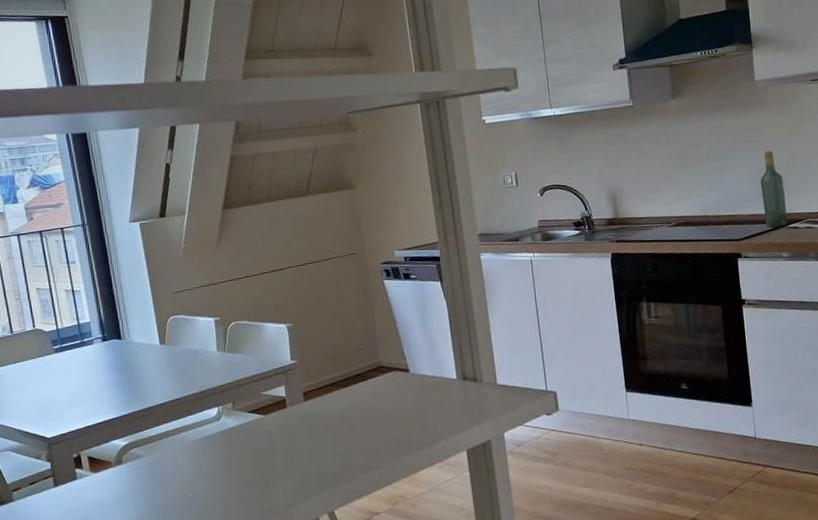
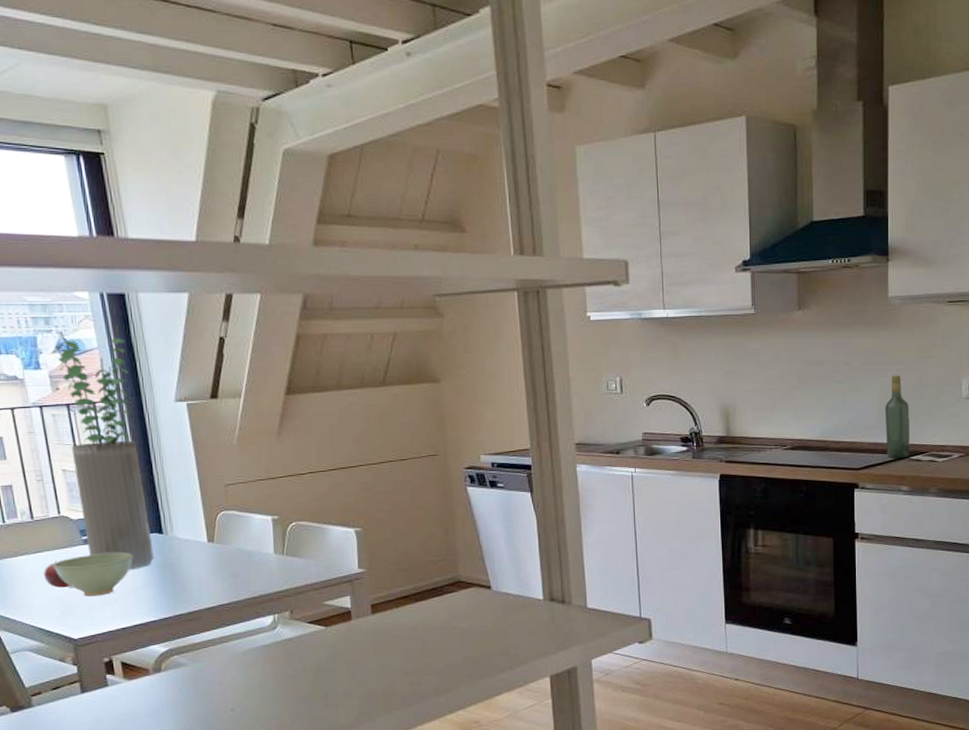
fruit: none [22,367,46,394] -> present [43,560,73,589]
bowl: none [29,358,97,399] -> present [52,553,133,596]
vase: none [30,160,115,374] -> present [56,325,154,571]

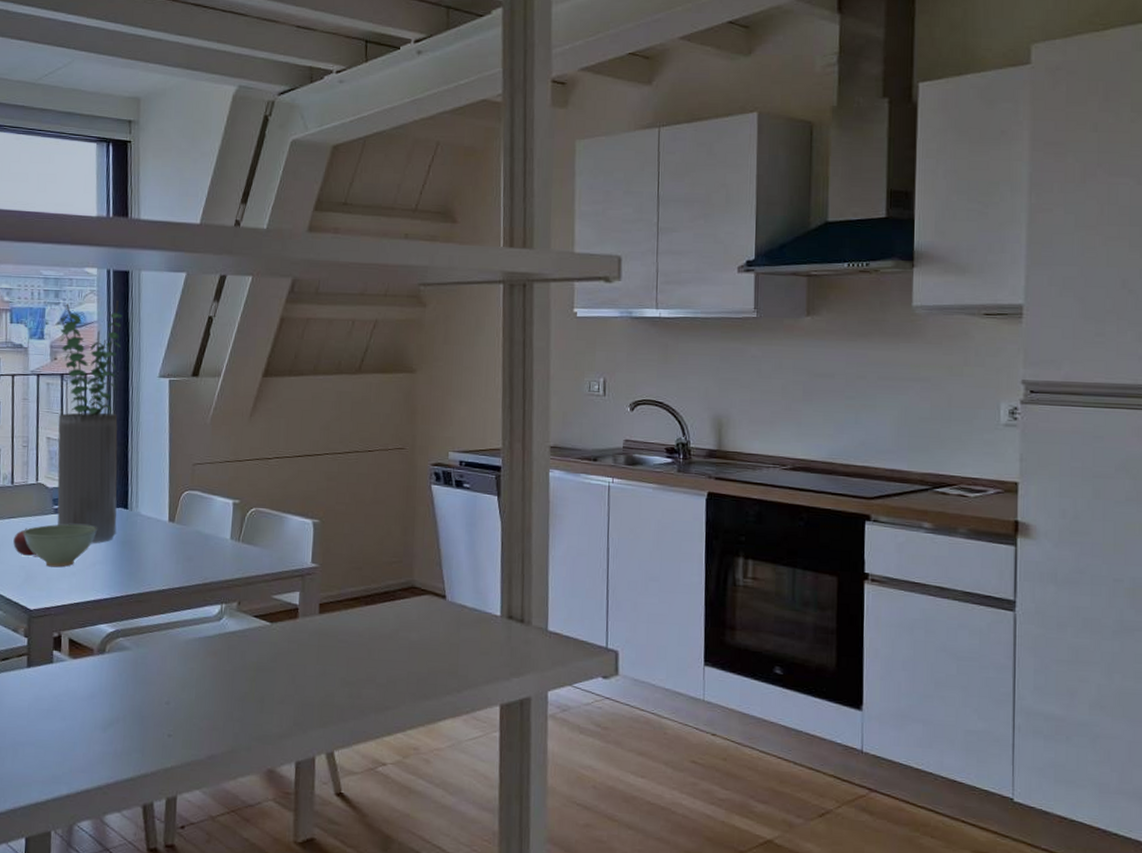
wine bottle: present [885,375,910,459] -> none [905,393,935,490]

